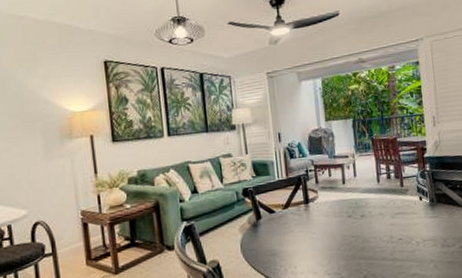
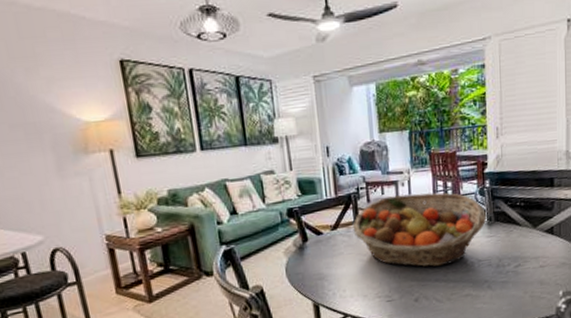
fruit basket: none [302,175,429,246] -> present [352,192,487,267]

